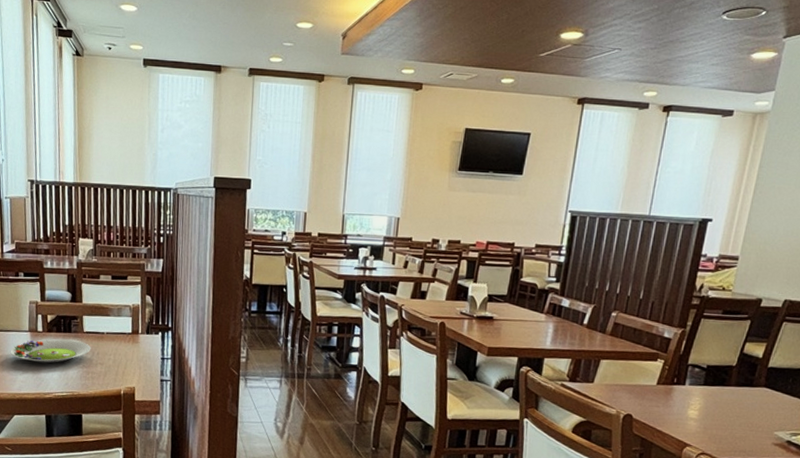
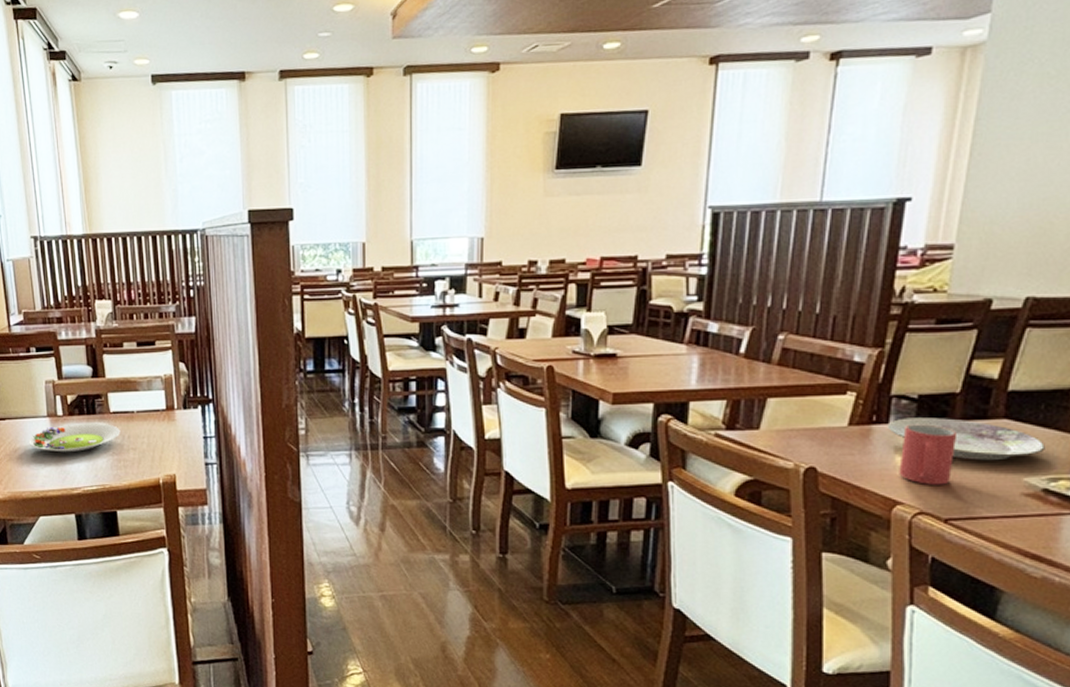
plate: none [684,381,790,418] -> present [887,418,1045,461]
mug: none [689,386,732,434] -> present [899,424,958,485]

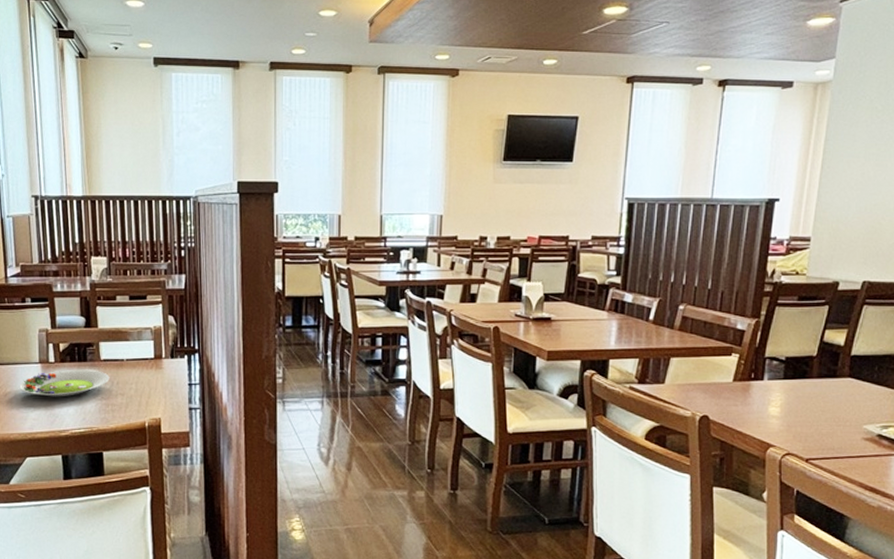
plate: present [887,418,1045,461] -> none [762,375,878,411]
mug: present [899,424,958,485] -> none [771,381,815,431]

